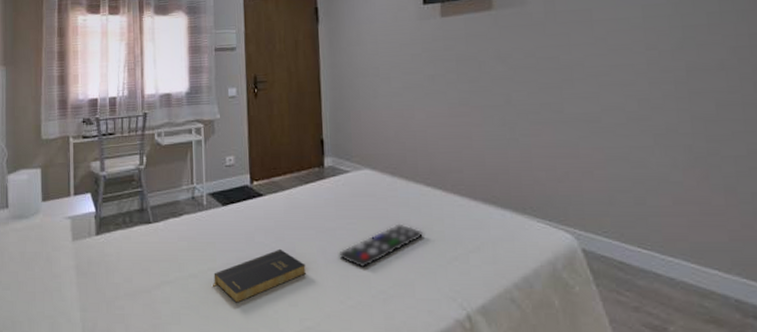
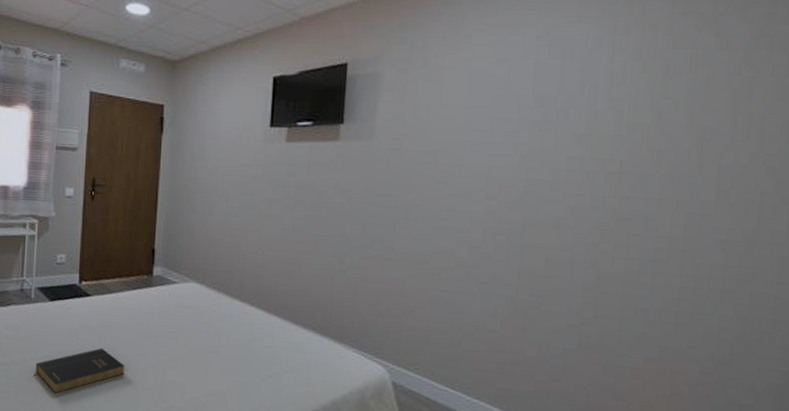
remote control: present [339,224,424,268] -> none [158,338,242,376]

